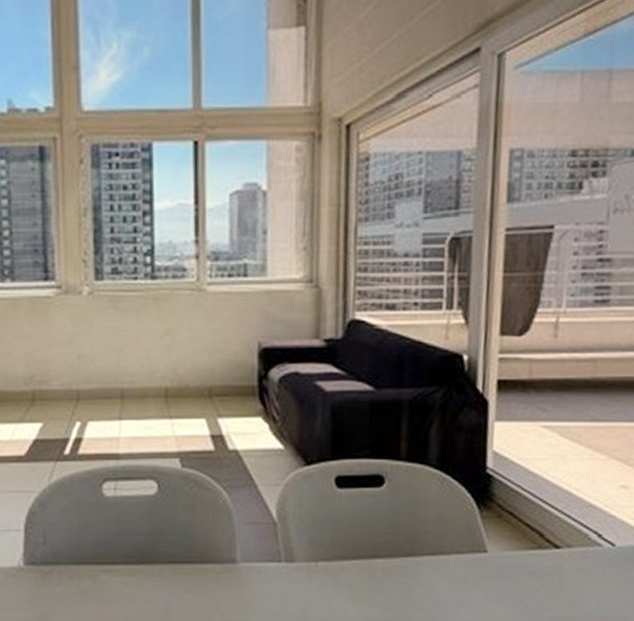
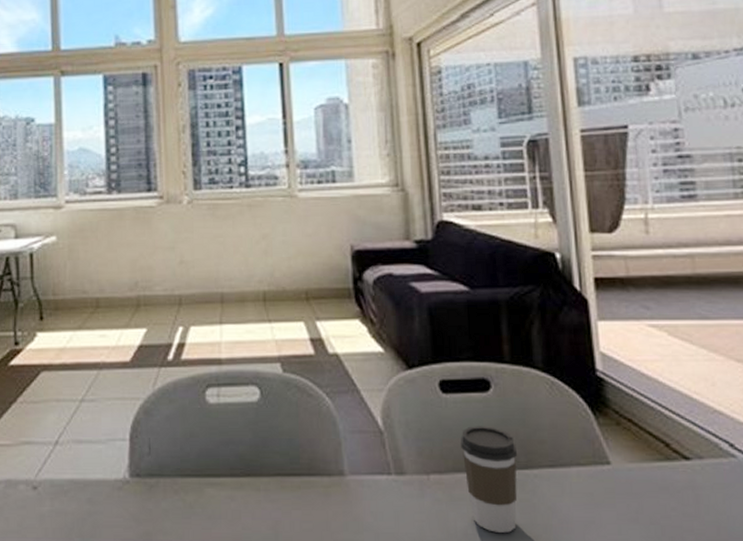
coffee cup: none [350,518,402,612] -> present [461,426,518,533]

